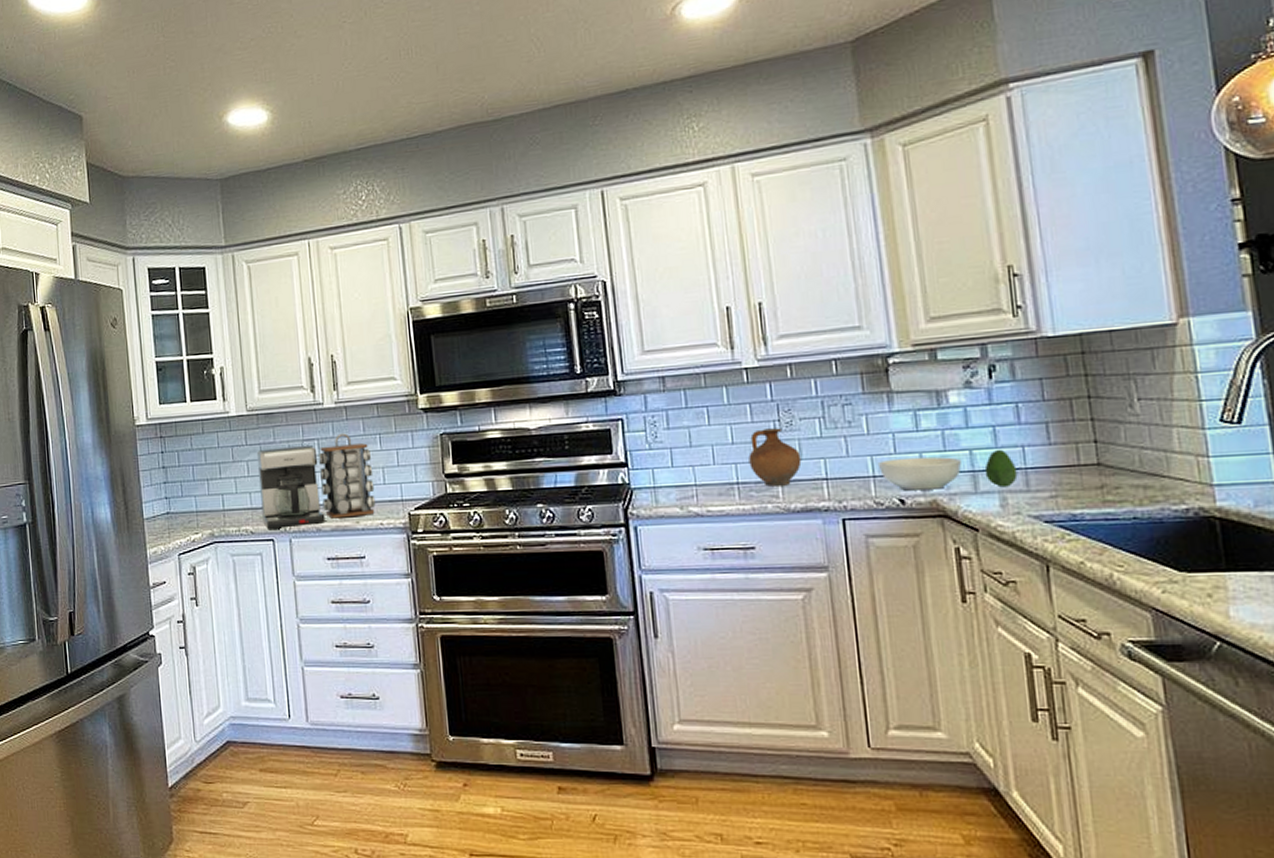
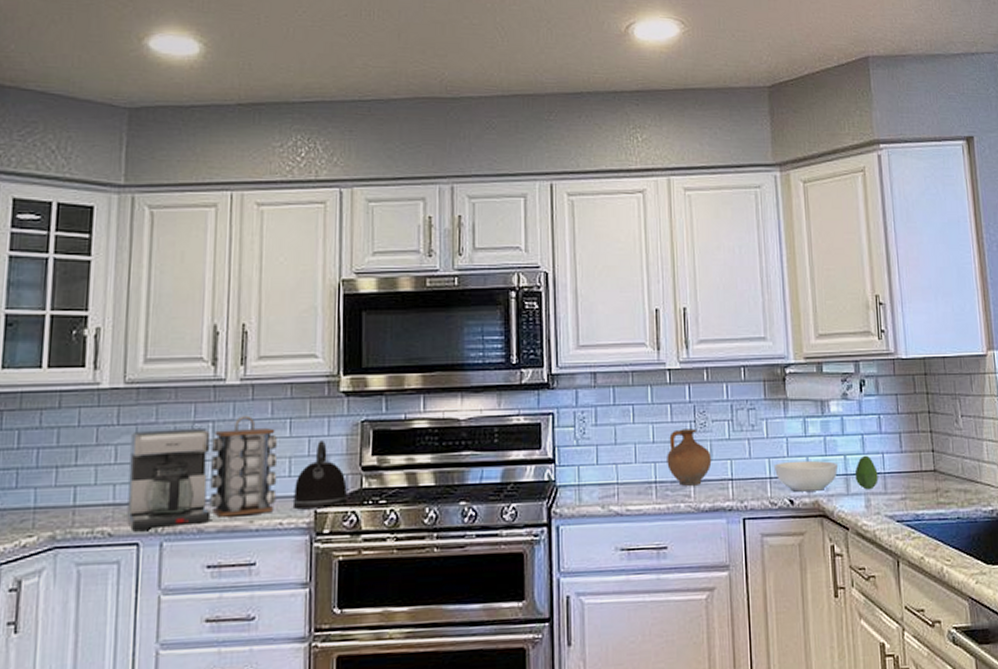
kettle: none [389,452,436,512] -> present [292,440,349,510]

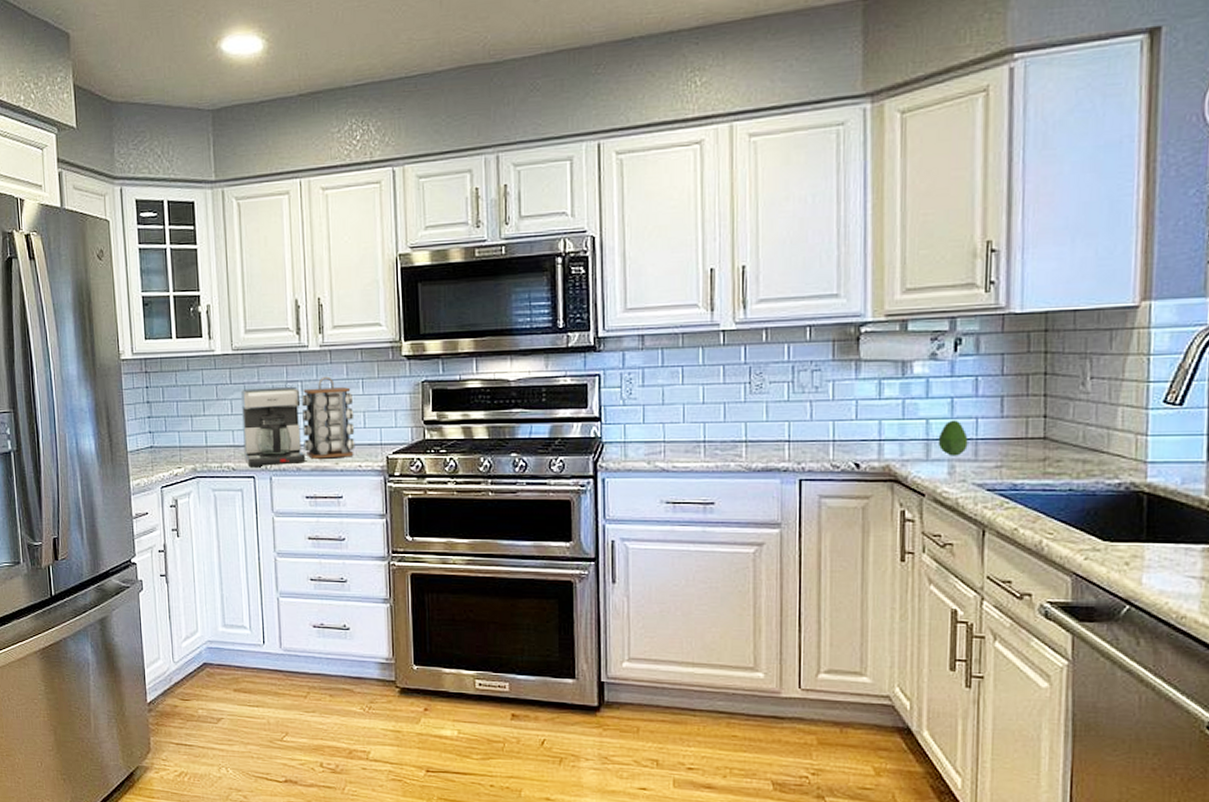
kettle: present [292,440,349,510] -> none [368,398,414,456]
ceramic jug: present [667,429,712,486] -> none [717,390,767,446]
bowl: present [773,460,839,492] -> none [838,424,919,455]

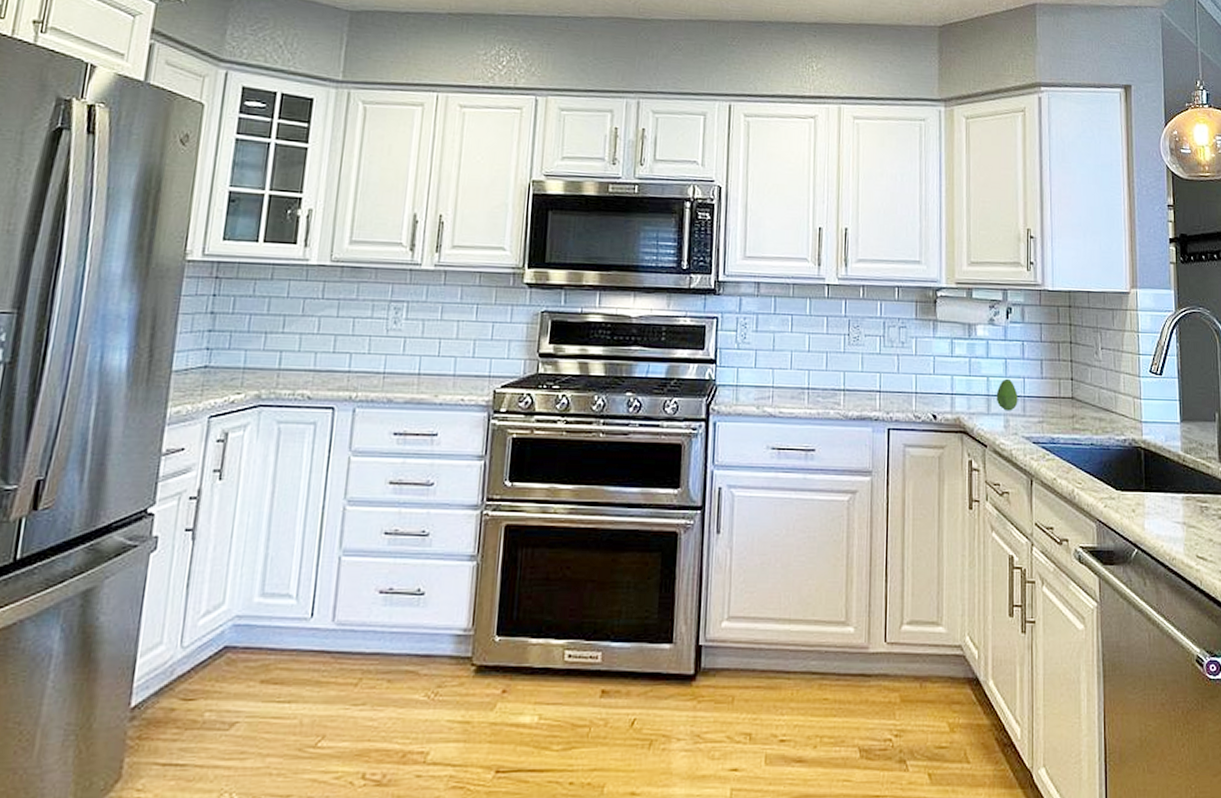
coffee maker: present [240,386,306,468] -> none [325,305,405,397]
spice rack: present [300,376,355,459] -> none [399,298,464,391]

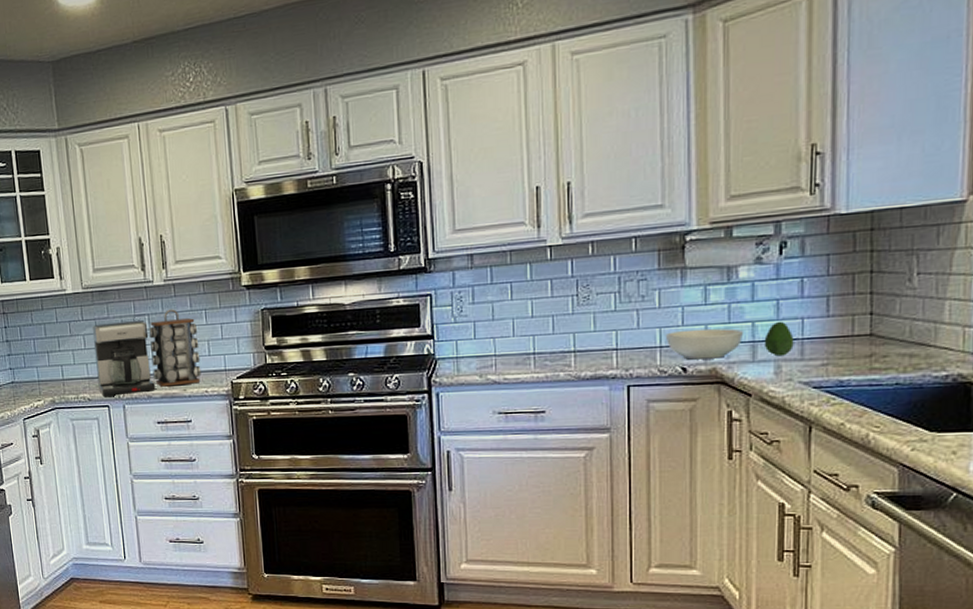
coffee maker: none [325,305,405,397] -> present [92,319,156,398]
spice rack: none [399,298,464,391] -> present [148,309,202,387]
bowl: none [919,378,981,408] -> present [665,328,744,360]

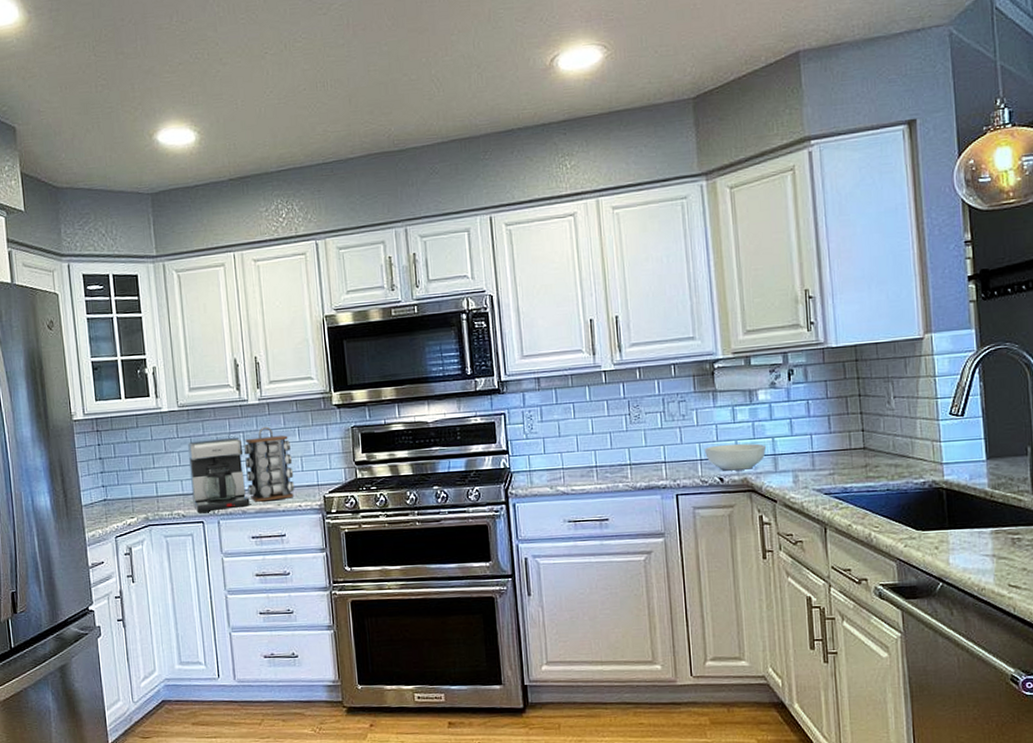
fruit: present [764,321,794,357] -> none [782,437,807,468]

